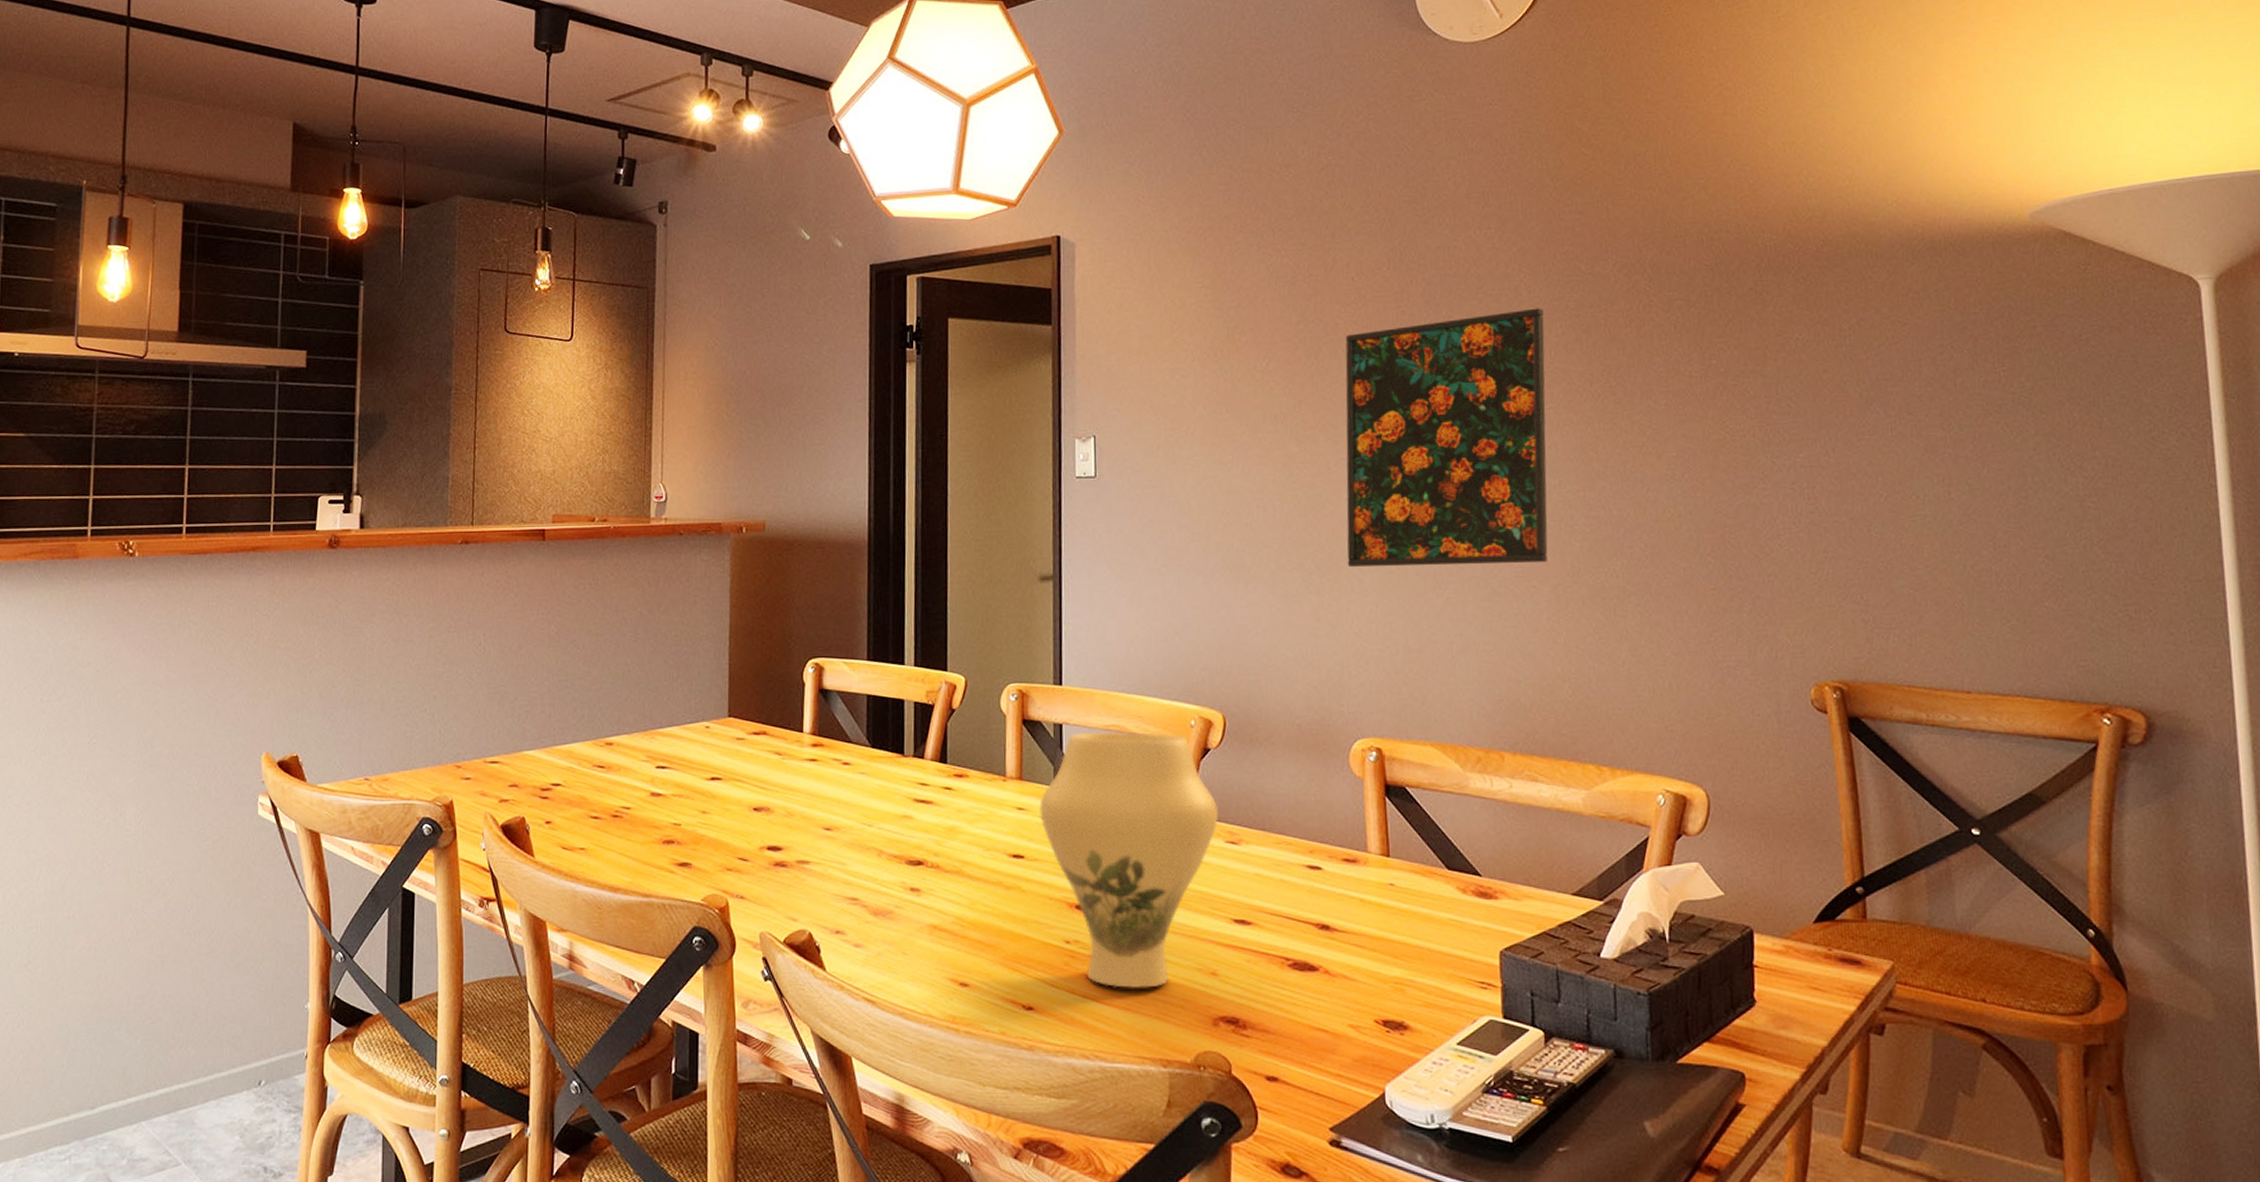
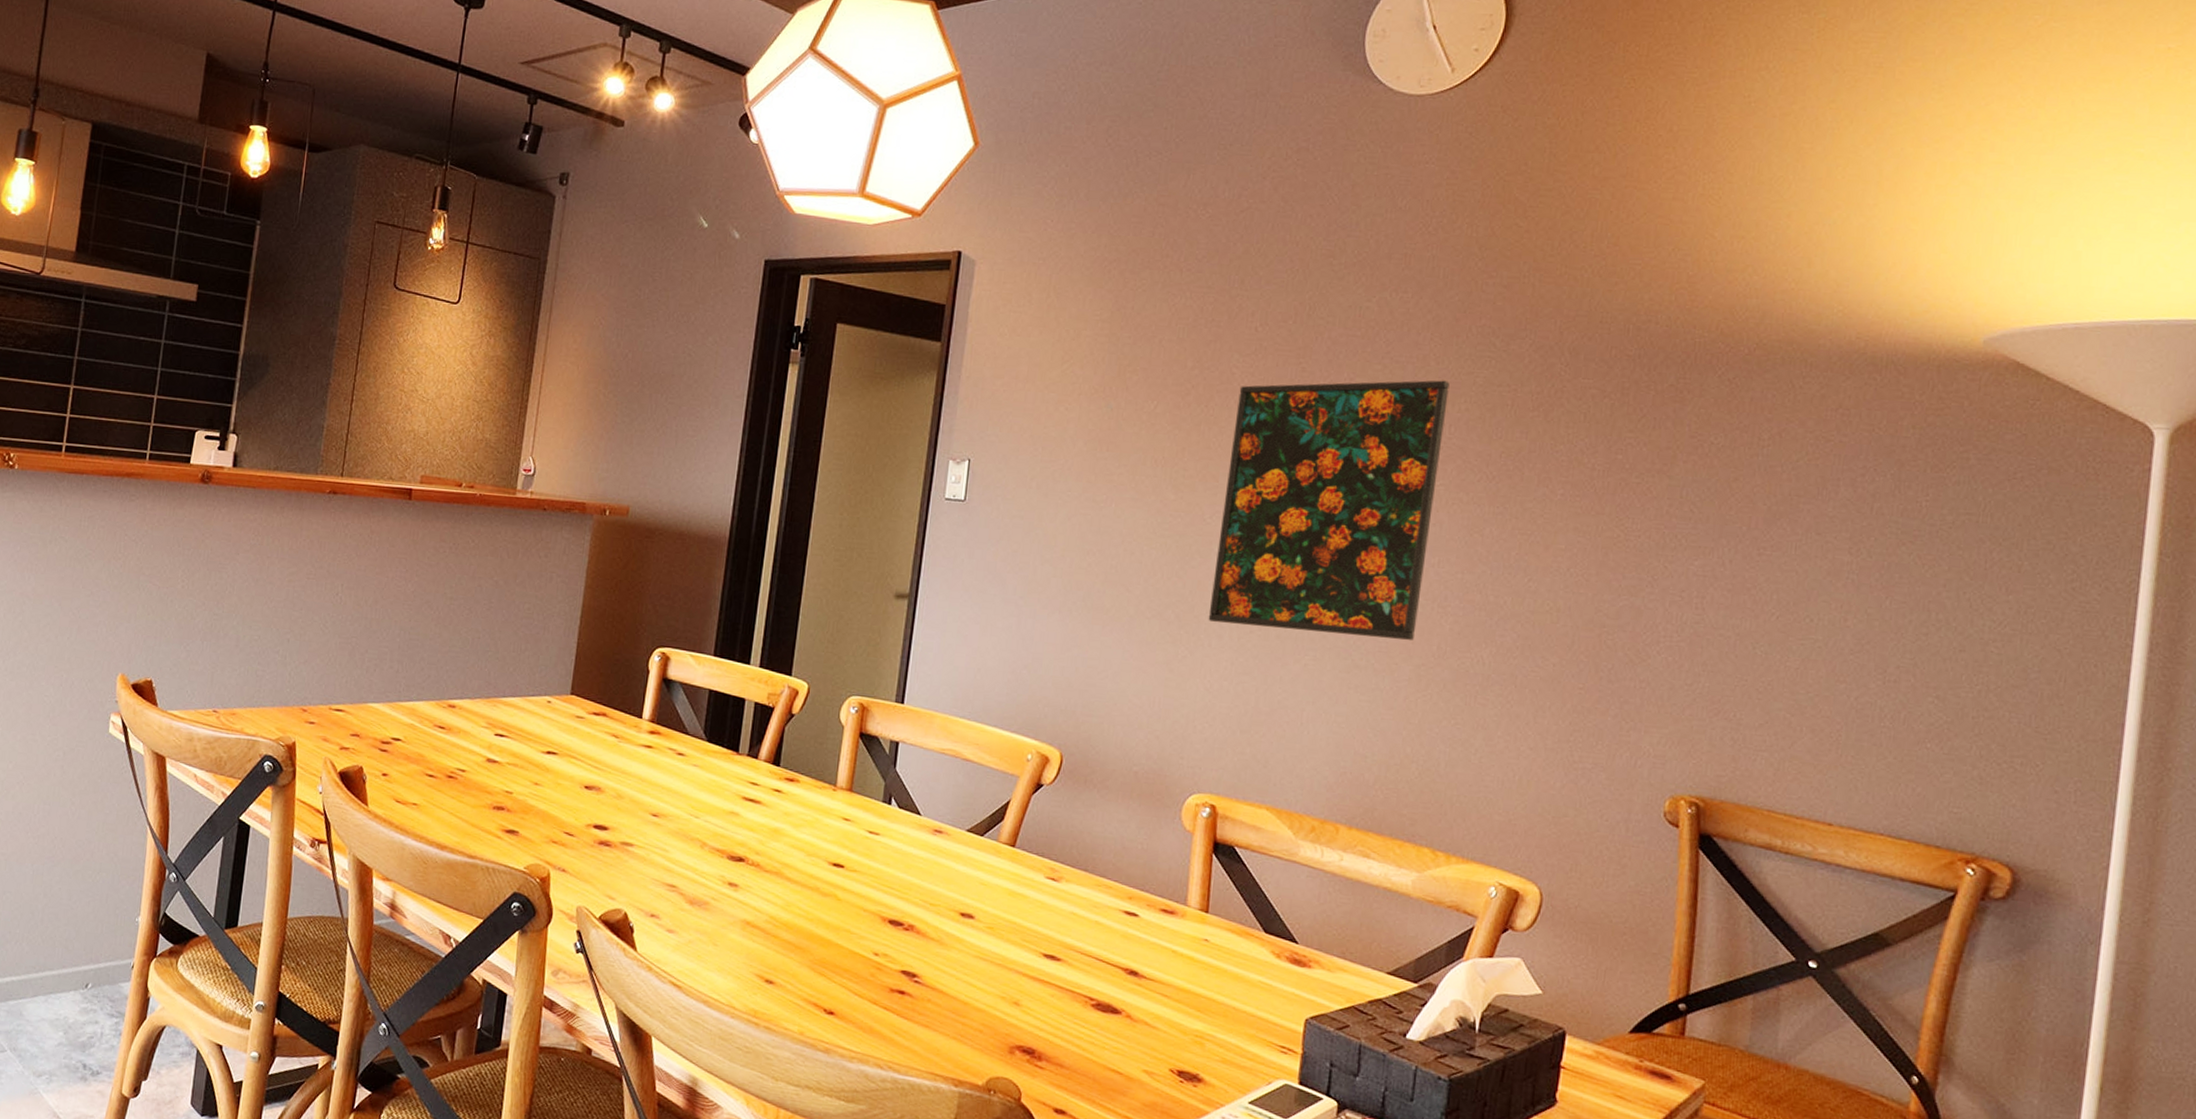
vase: present [1039,731,1219,988] -> none [865,752,1044,1009]

